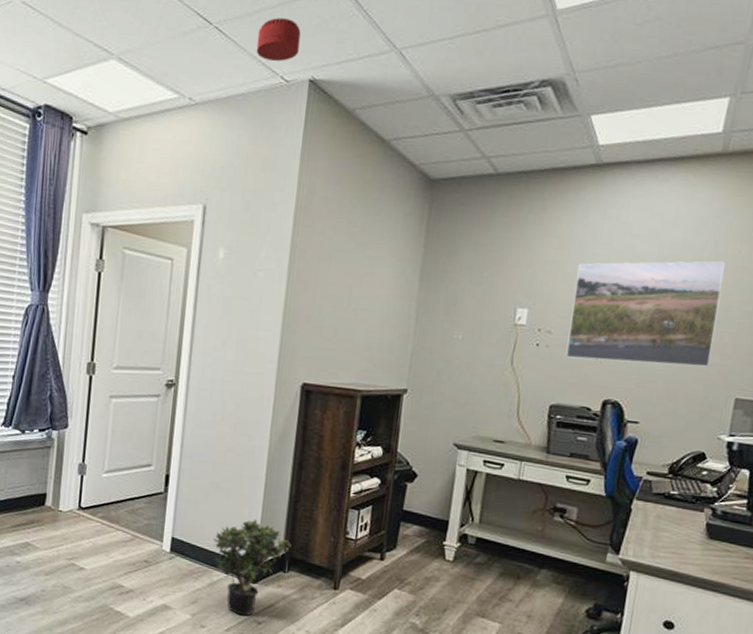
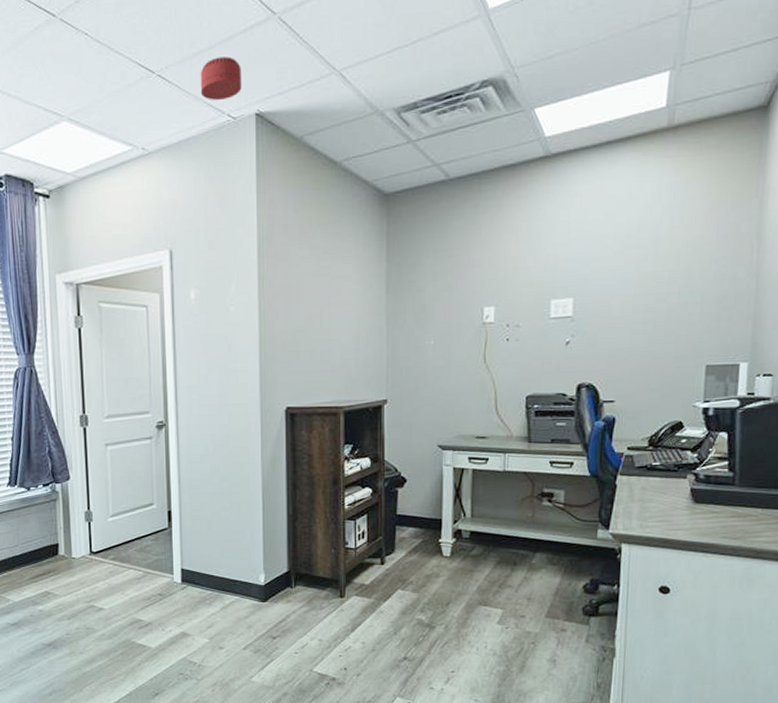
potted plant: present [213,519,292,616] -> none [221,541,295,633]
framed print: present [565,261,725,367] -> none [536,233,683,348]

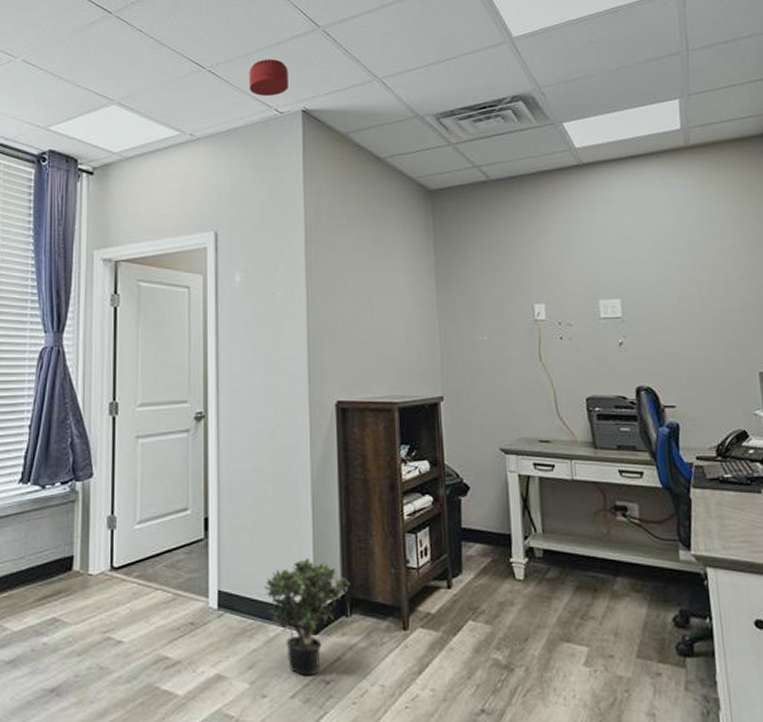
potted plant: none [221,541,295,633] -> present [264,558,350,676]

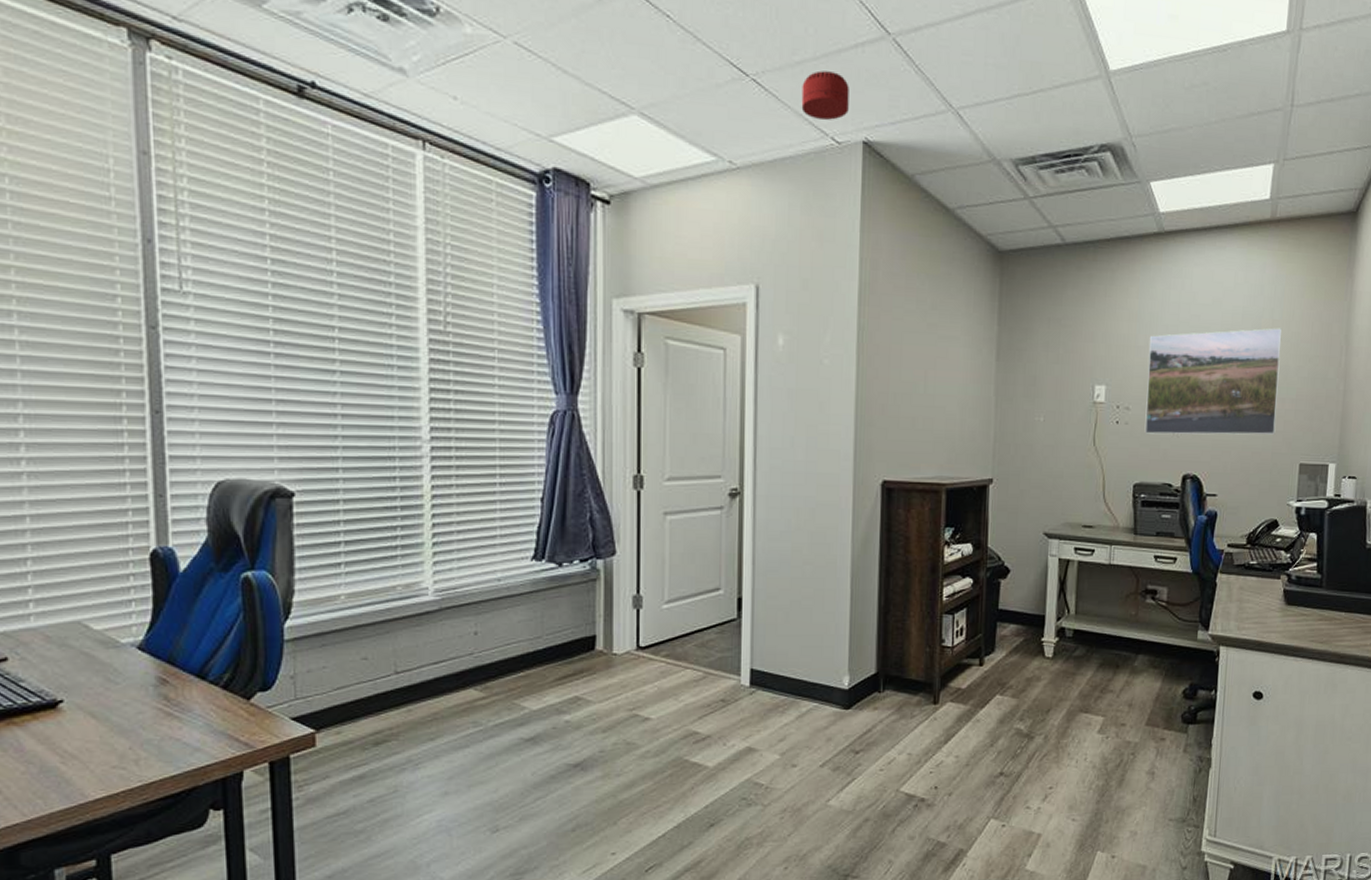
potted plant: present [264,558,350,676] -> none [798,637,885,747]
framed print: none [582,242,727,348] -> present [1144,328,1282,435]

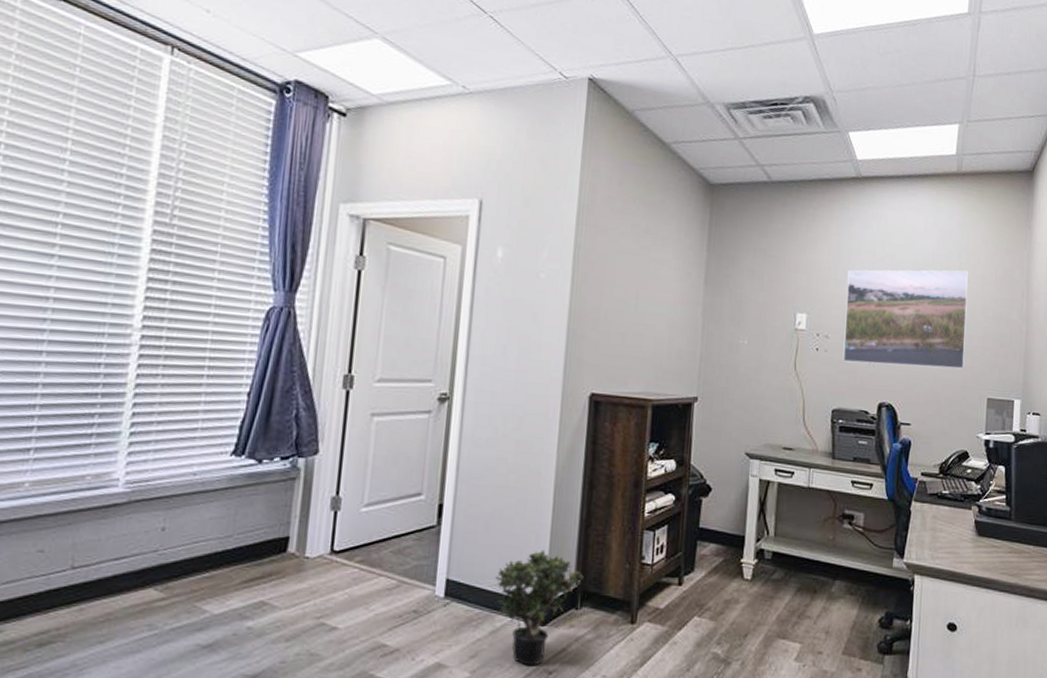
potted plant: none [798,637,885,747] -> present [495,549,584,666]
smoke detector: present [801,70,849,121] -> none [533,13,579,57]

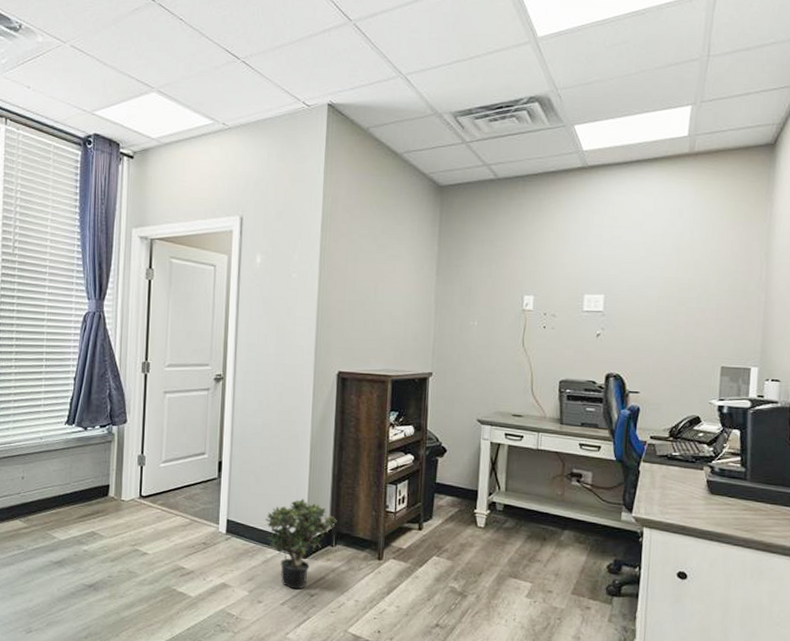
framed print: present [842,269,969,369] -> none [569,246,702,340]

